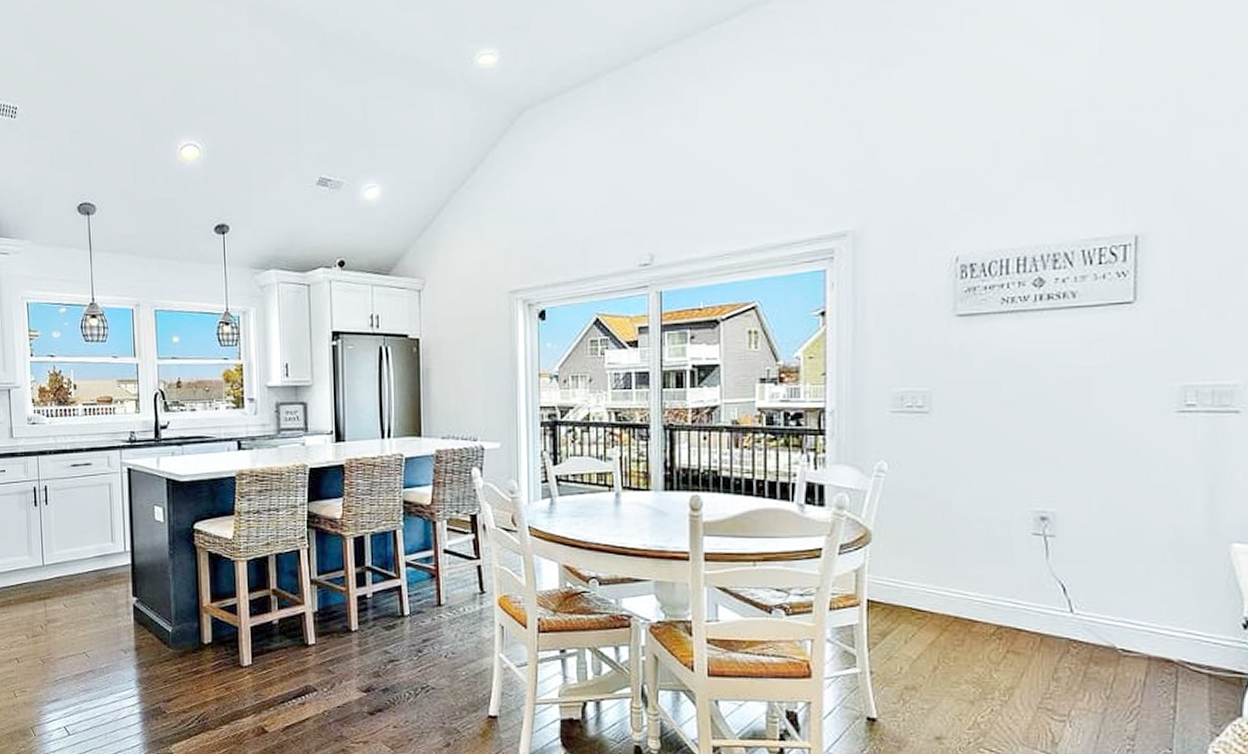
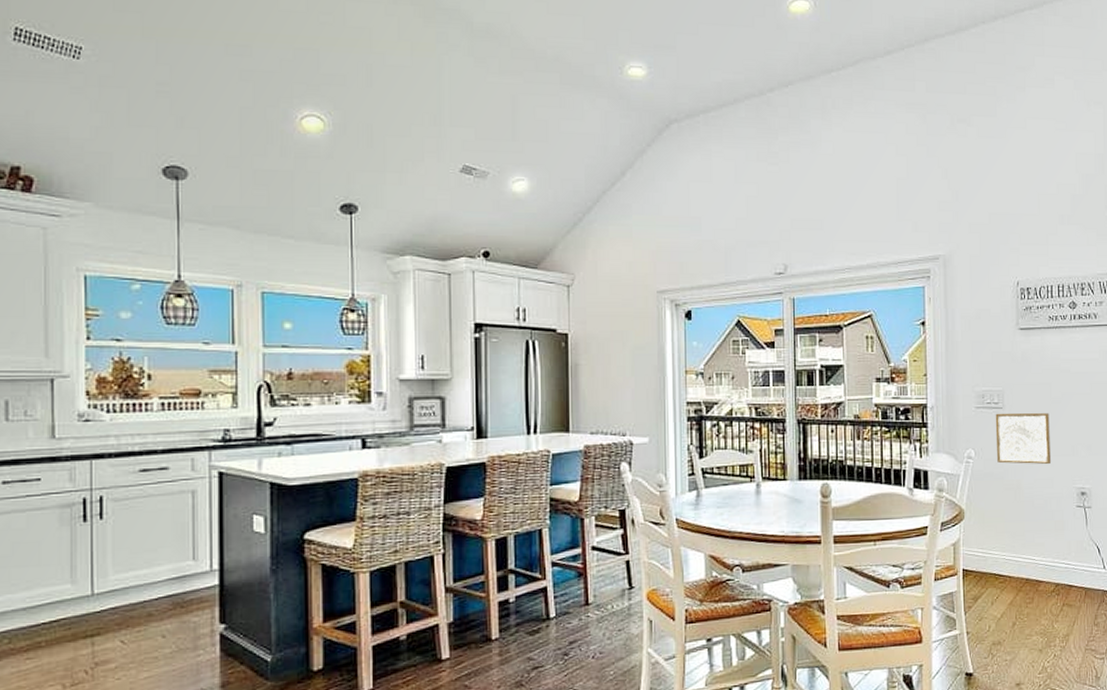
wall art: none [918,418,998,482] -> present [995,412,1052,465]

